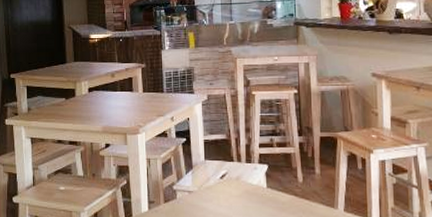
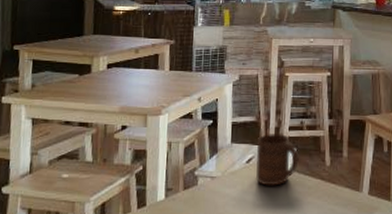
cup: none [229,151,271,201] -> present [255,134,299,186]

